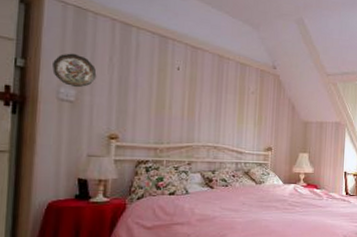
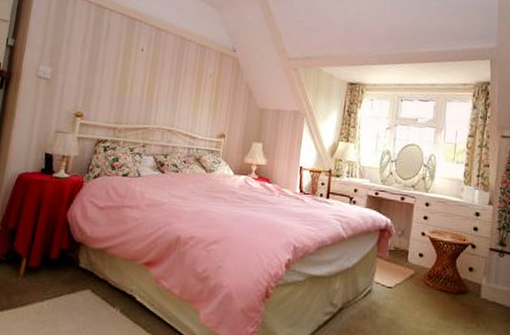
decorative plate: present [52,53,97,88] -> none [35,33,71,67]

